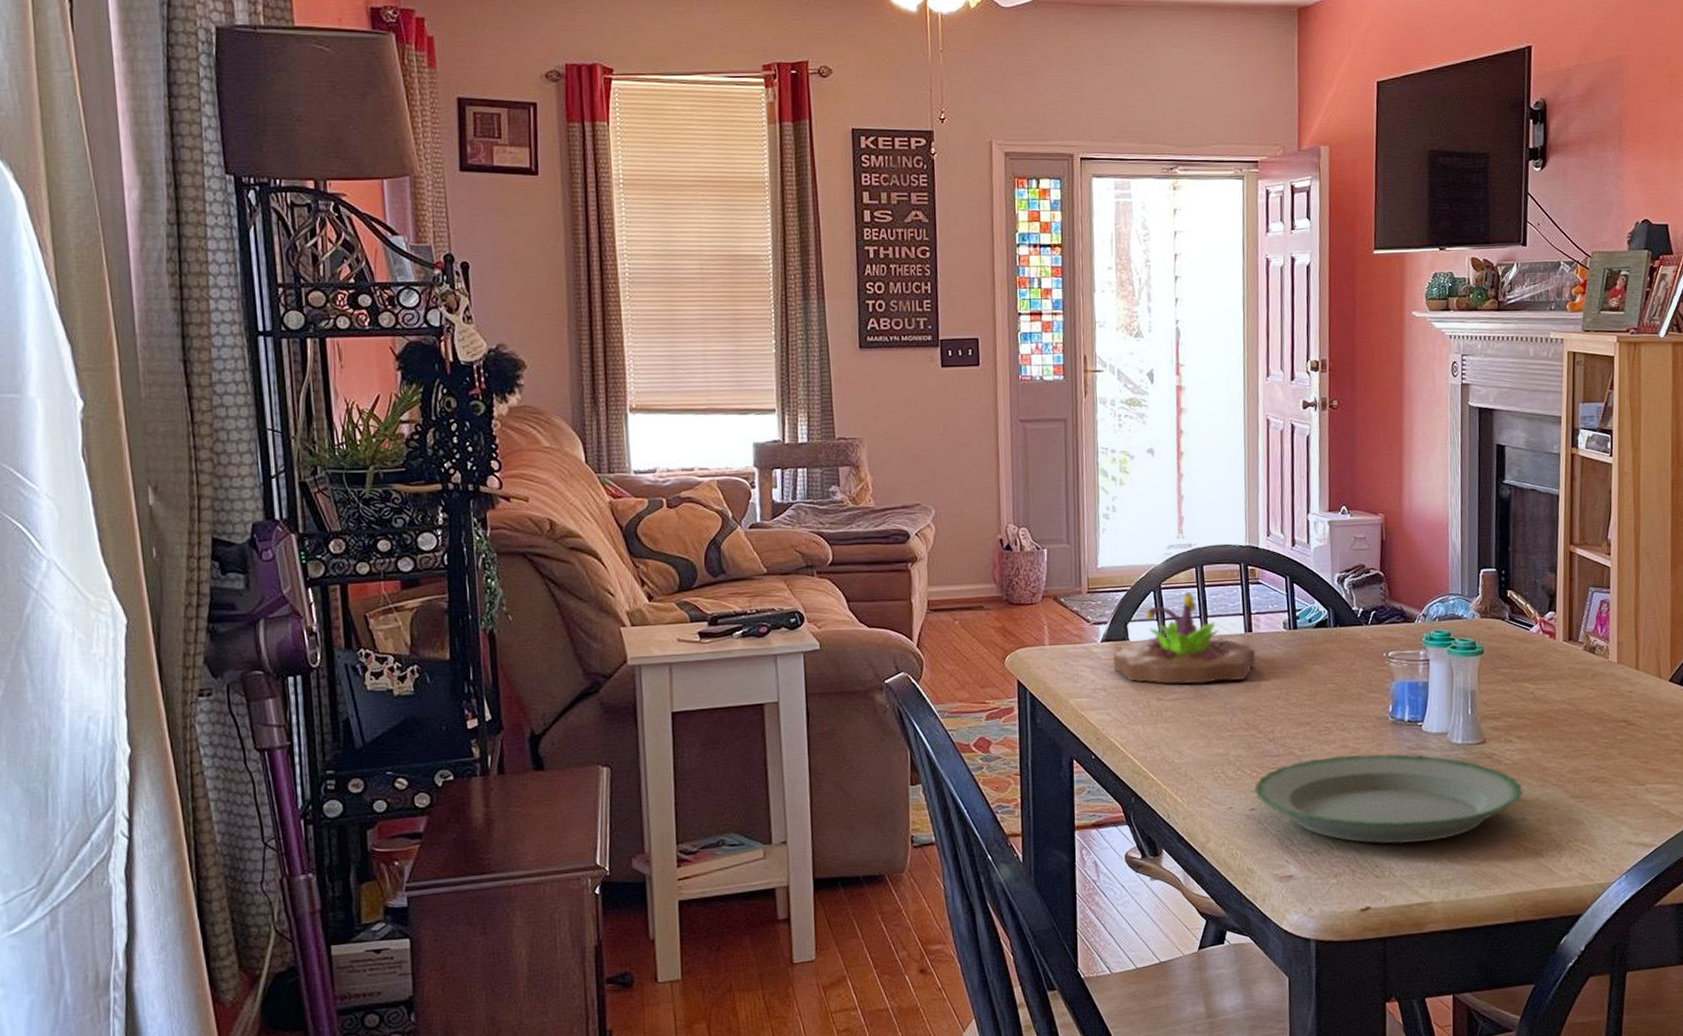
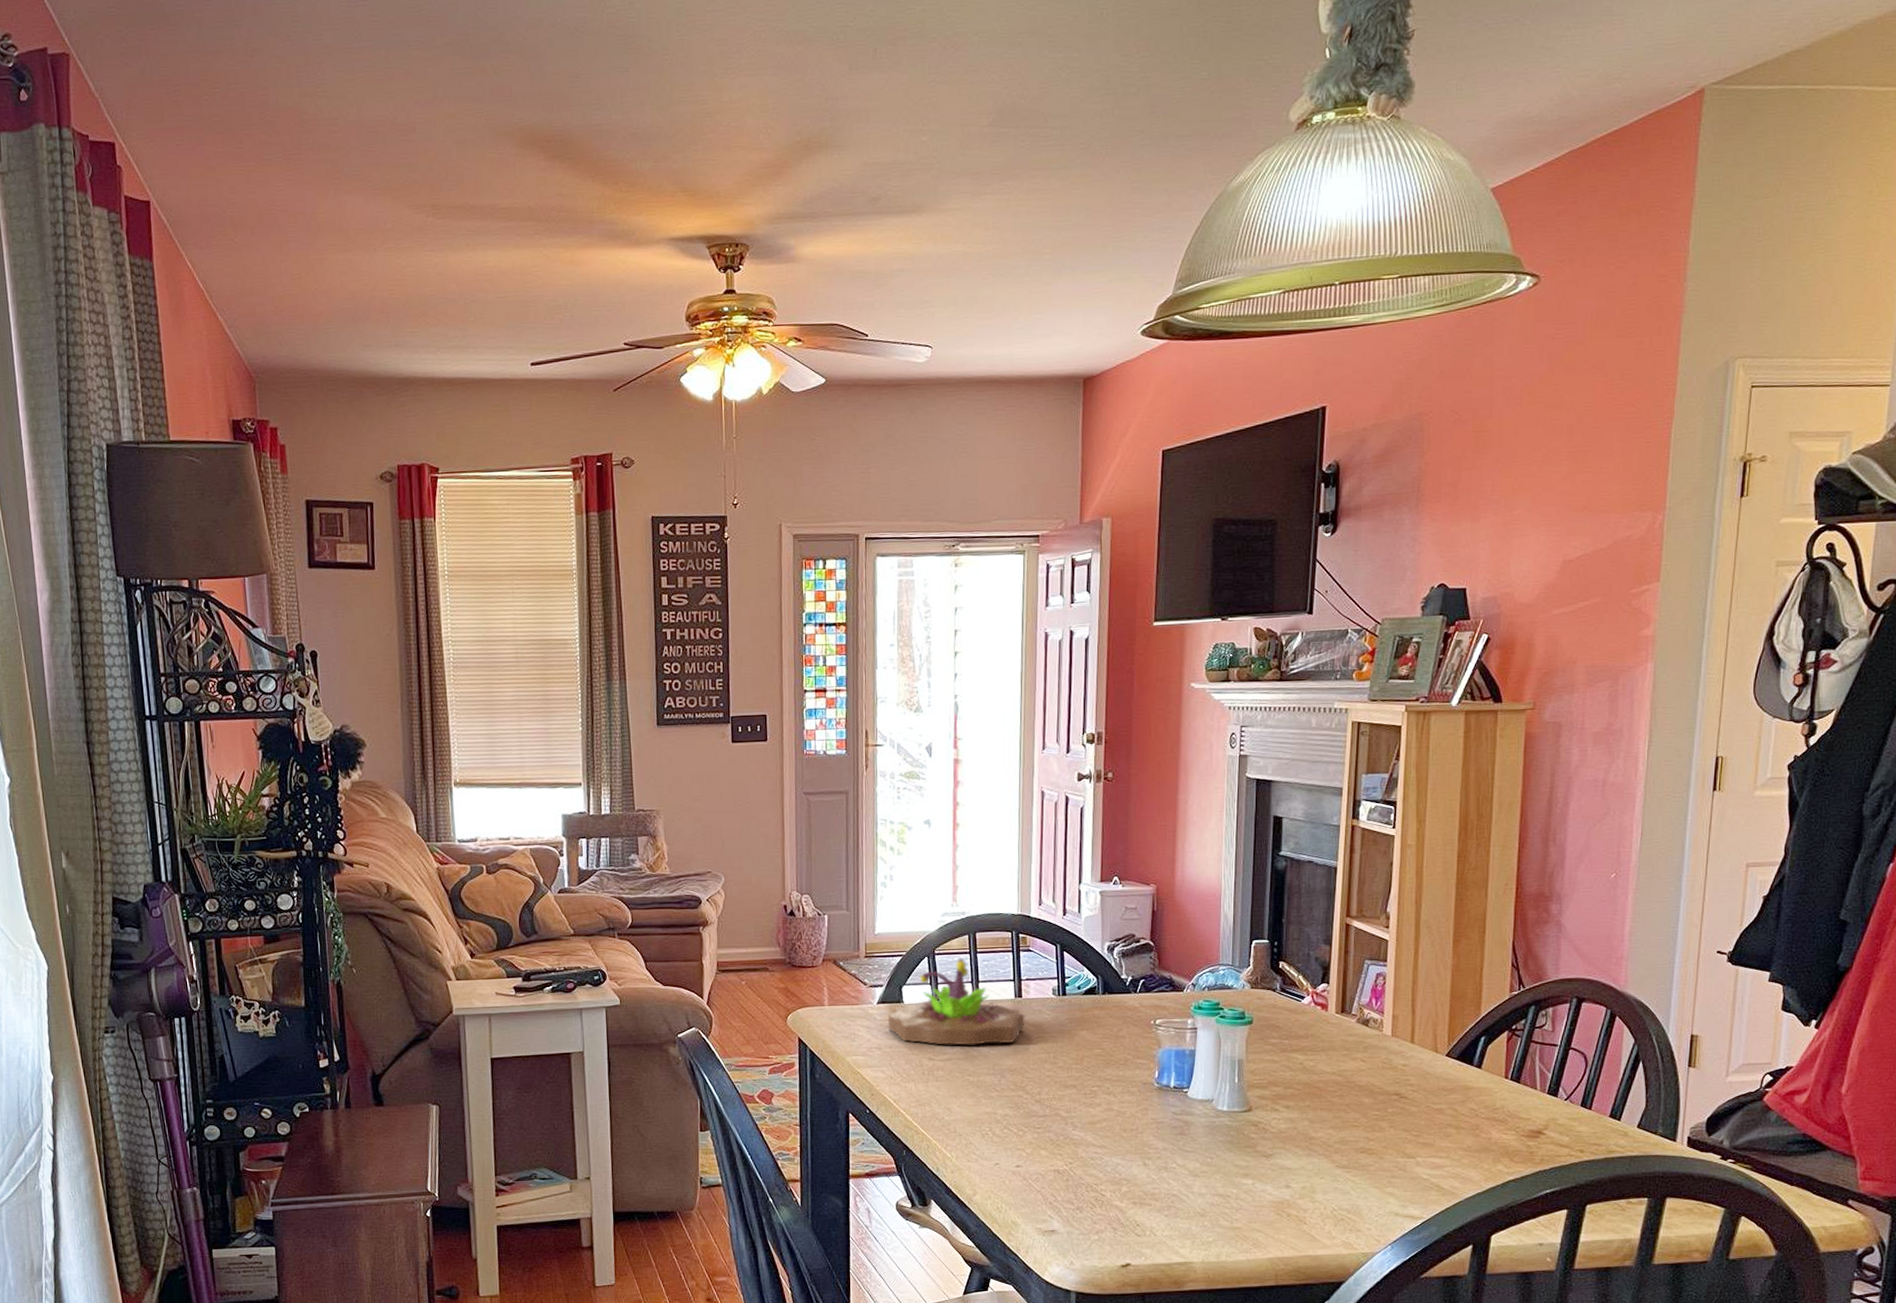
plate: present [1254,753,1523,844] -> none [1020,1118,1288,1205]

